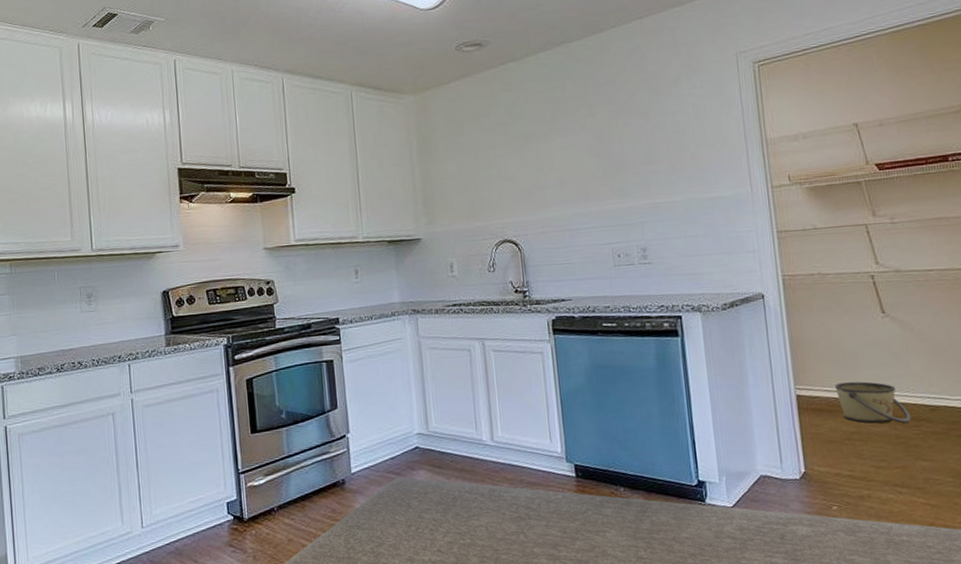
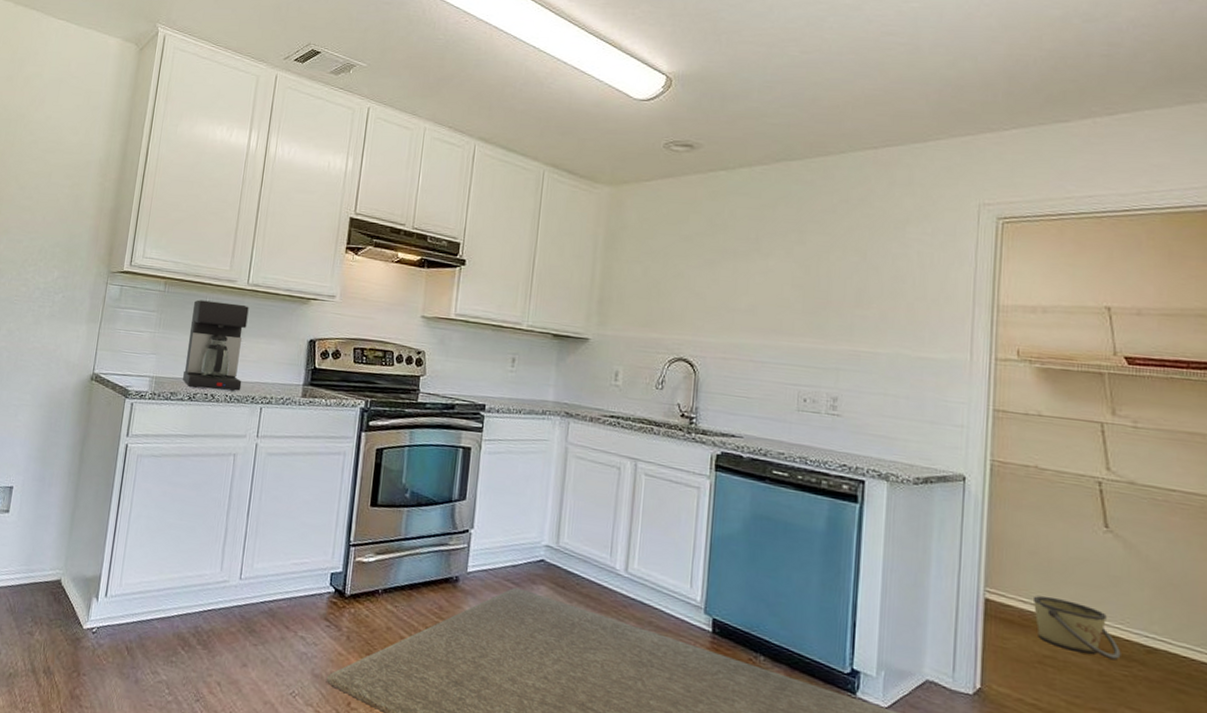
coffee maker: none [43,270,106,360] -> present [183,299,249,392]

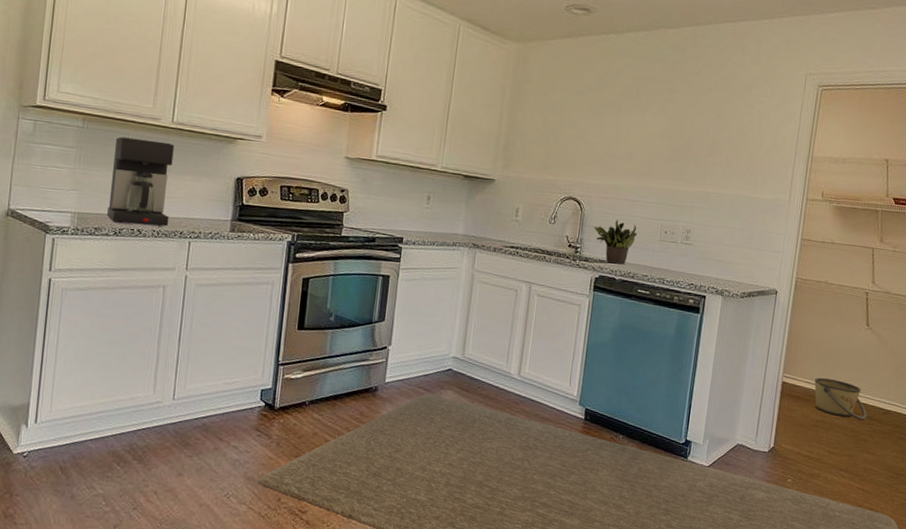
potted plant: none [711,384,768,440] -> present [593,219,638,265]

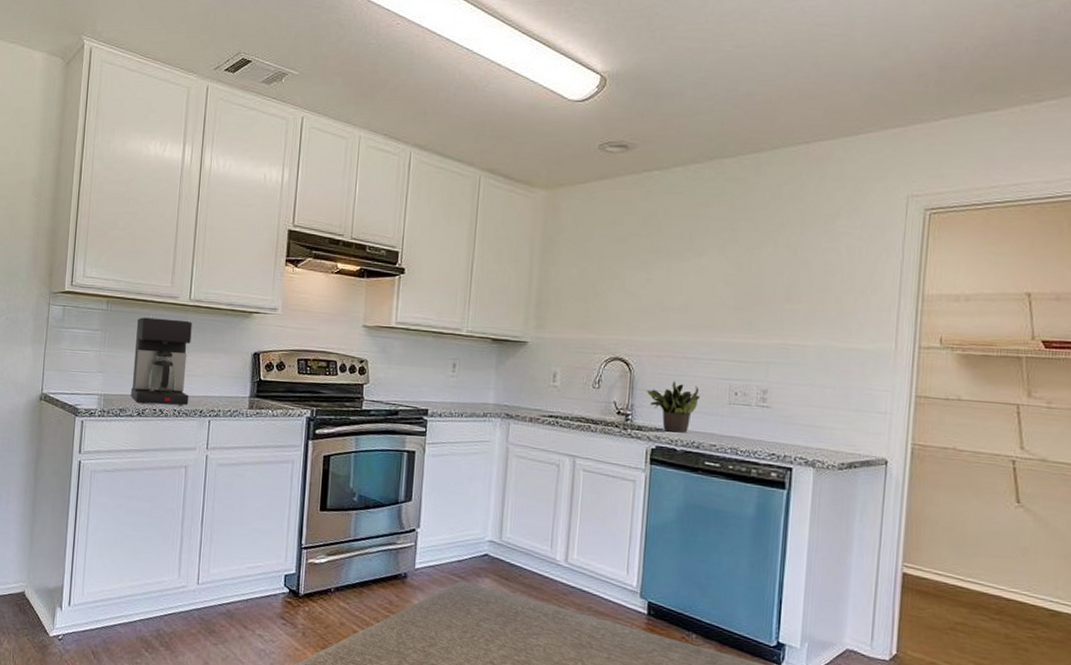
bucket: present [814,377,867,421] -> none [948,568,1027,624]

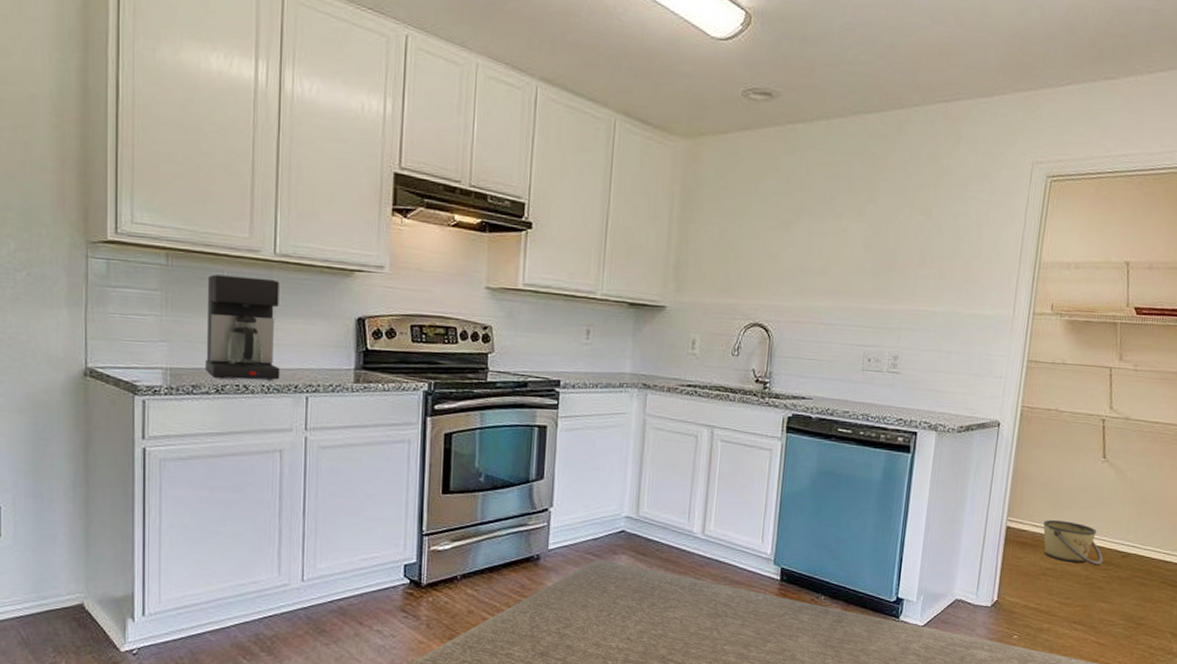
potted plant: present [646,381,701,433] -> none [784,347,836,400]
bucket: none [948,568,1027,624] -> present [1043,519,1104,566]

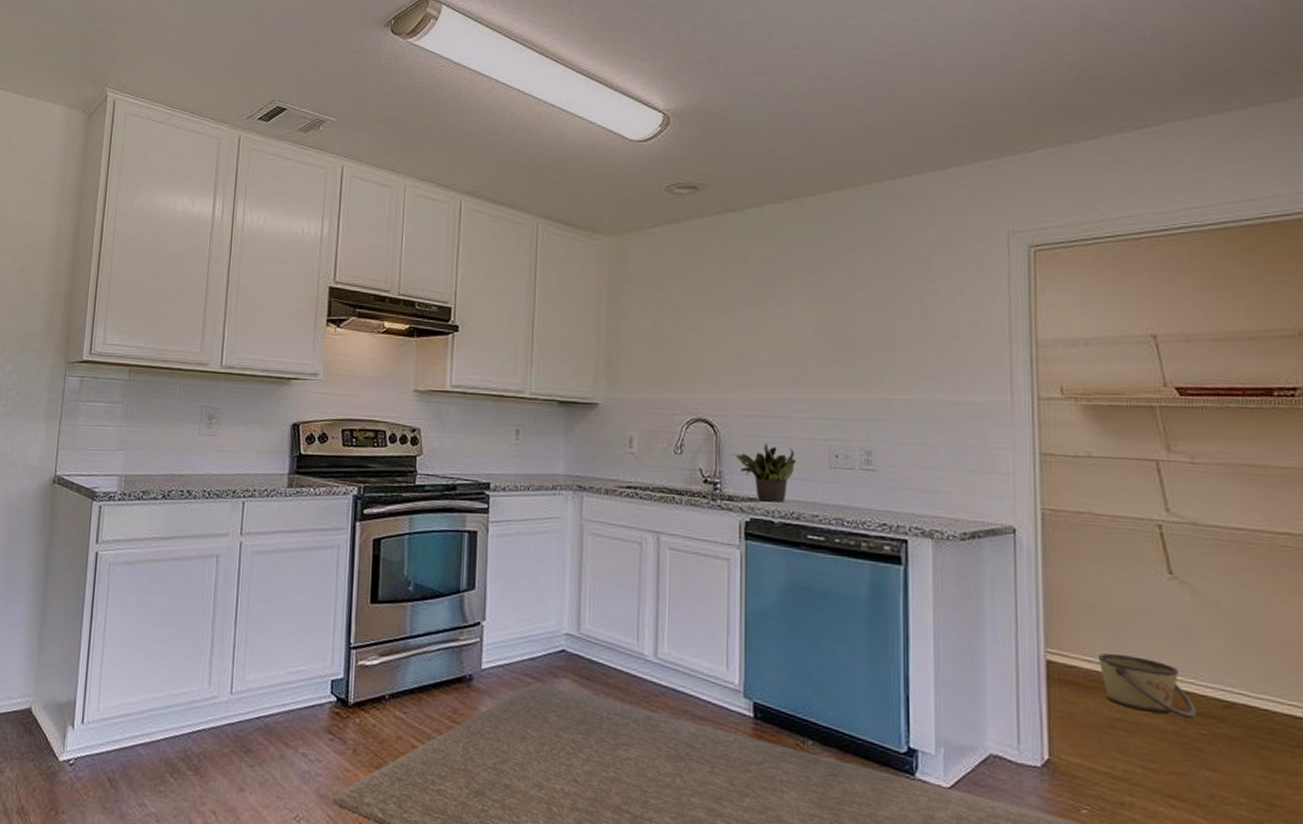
coffee maker: present [206,274,280,381] -> none [155,387,224,486]
potted plant: none [784,347,836,400] -> present [735,443,797,503]

